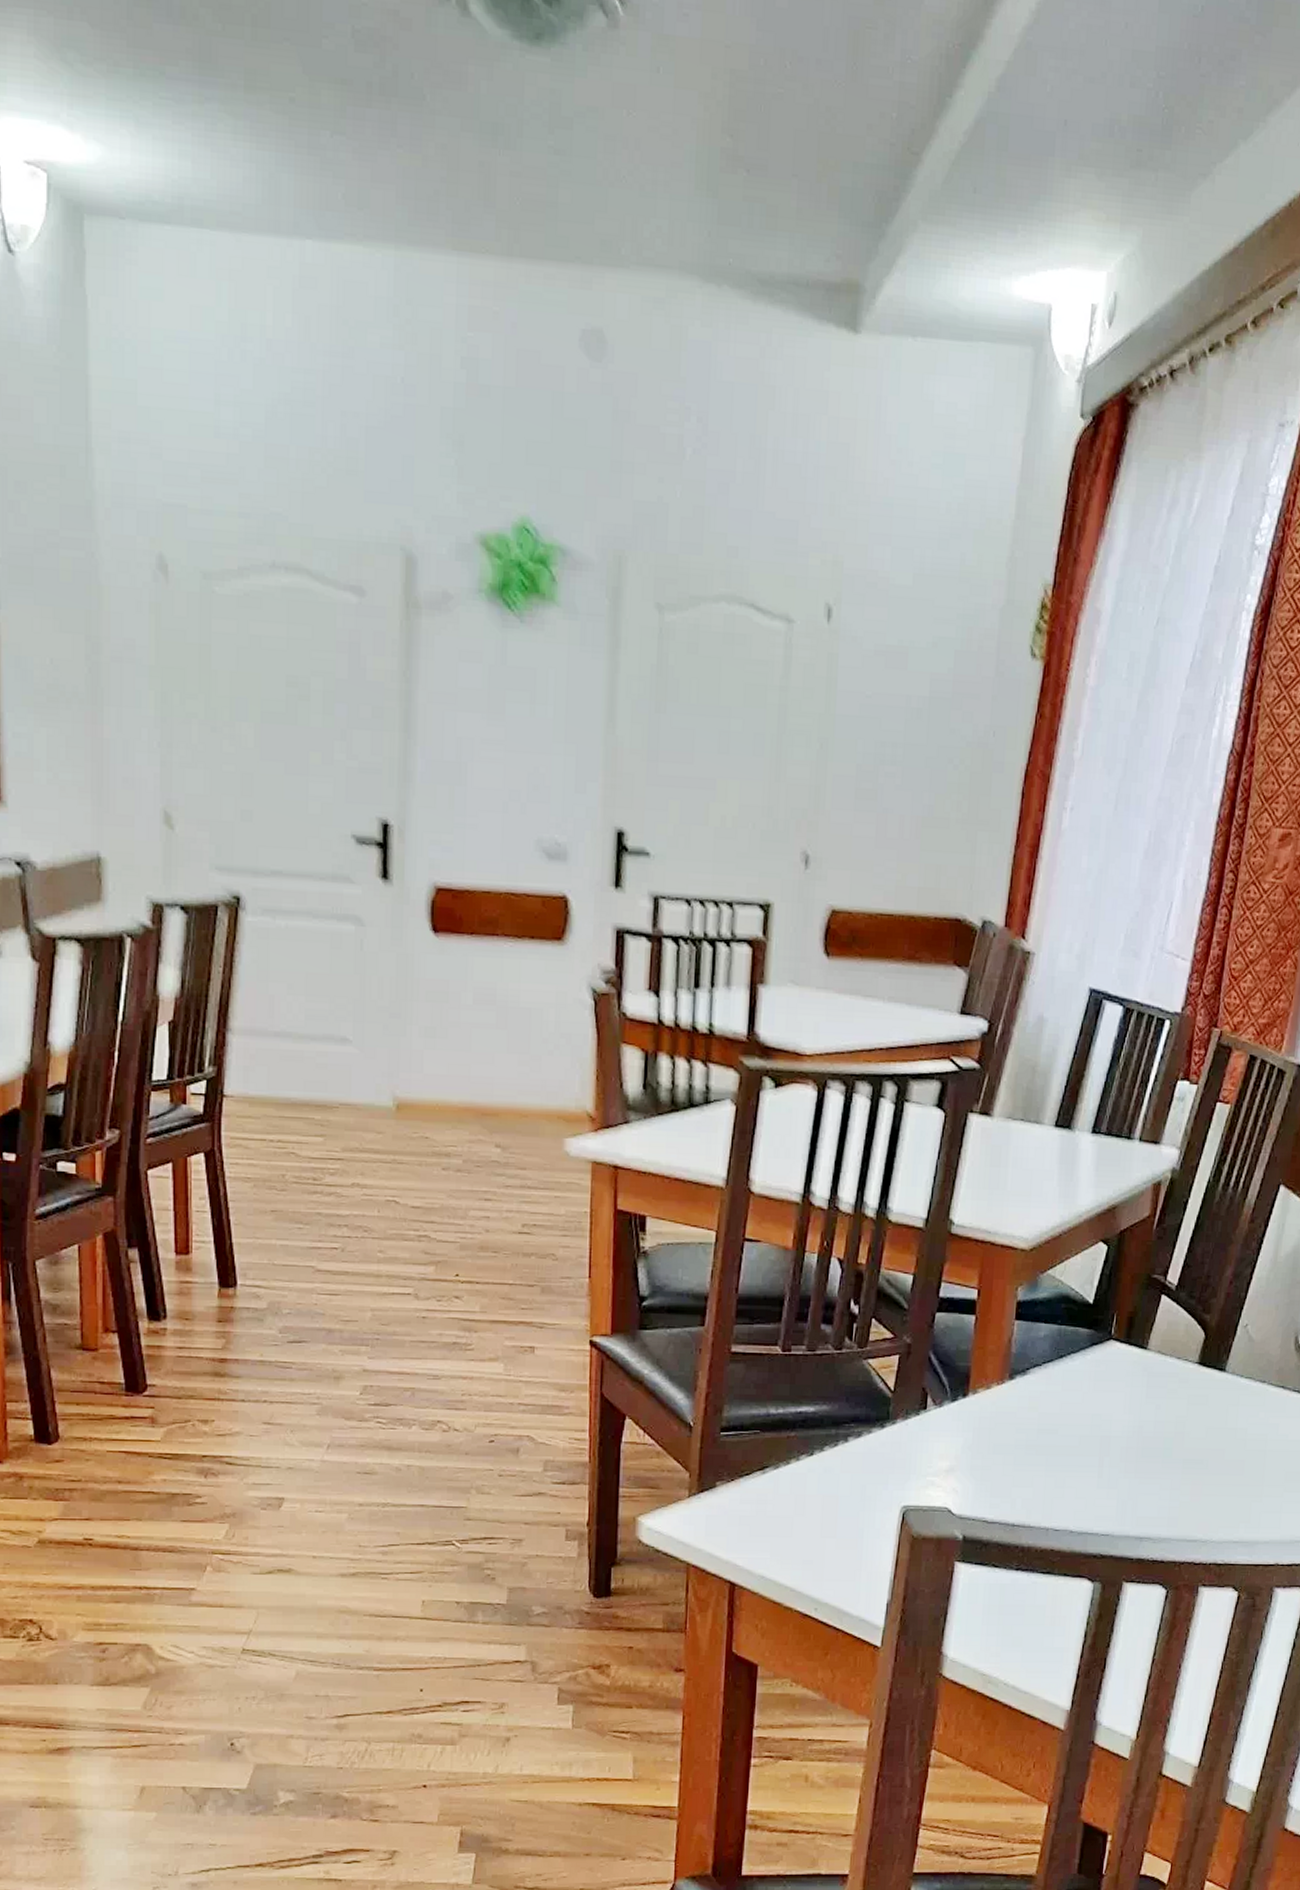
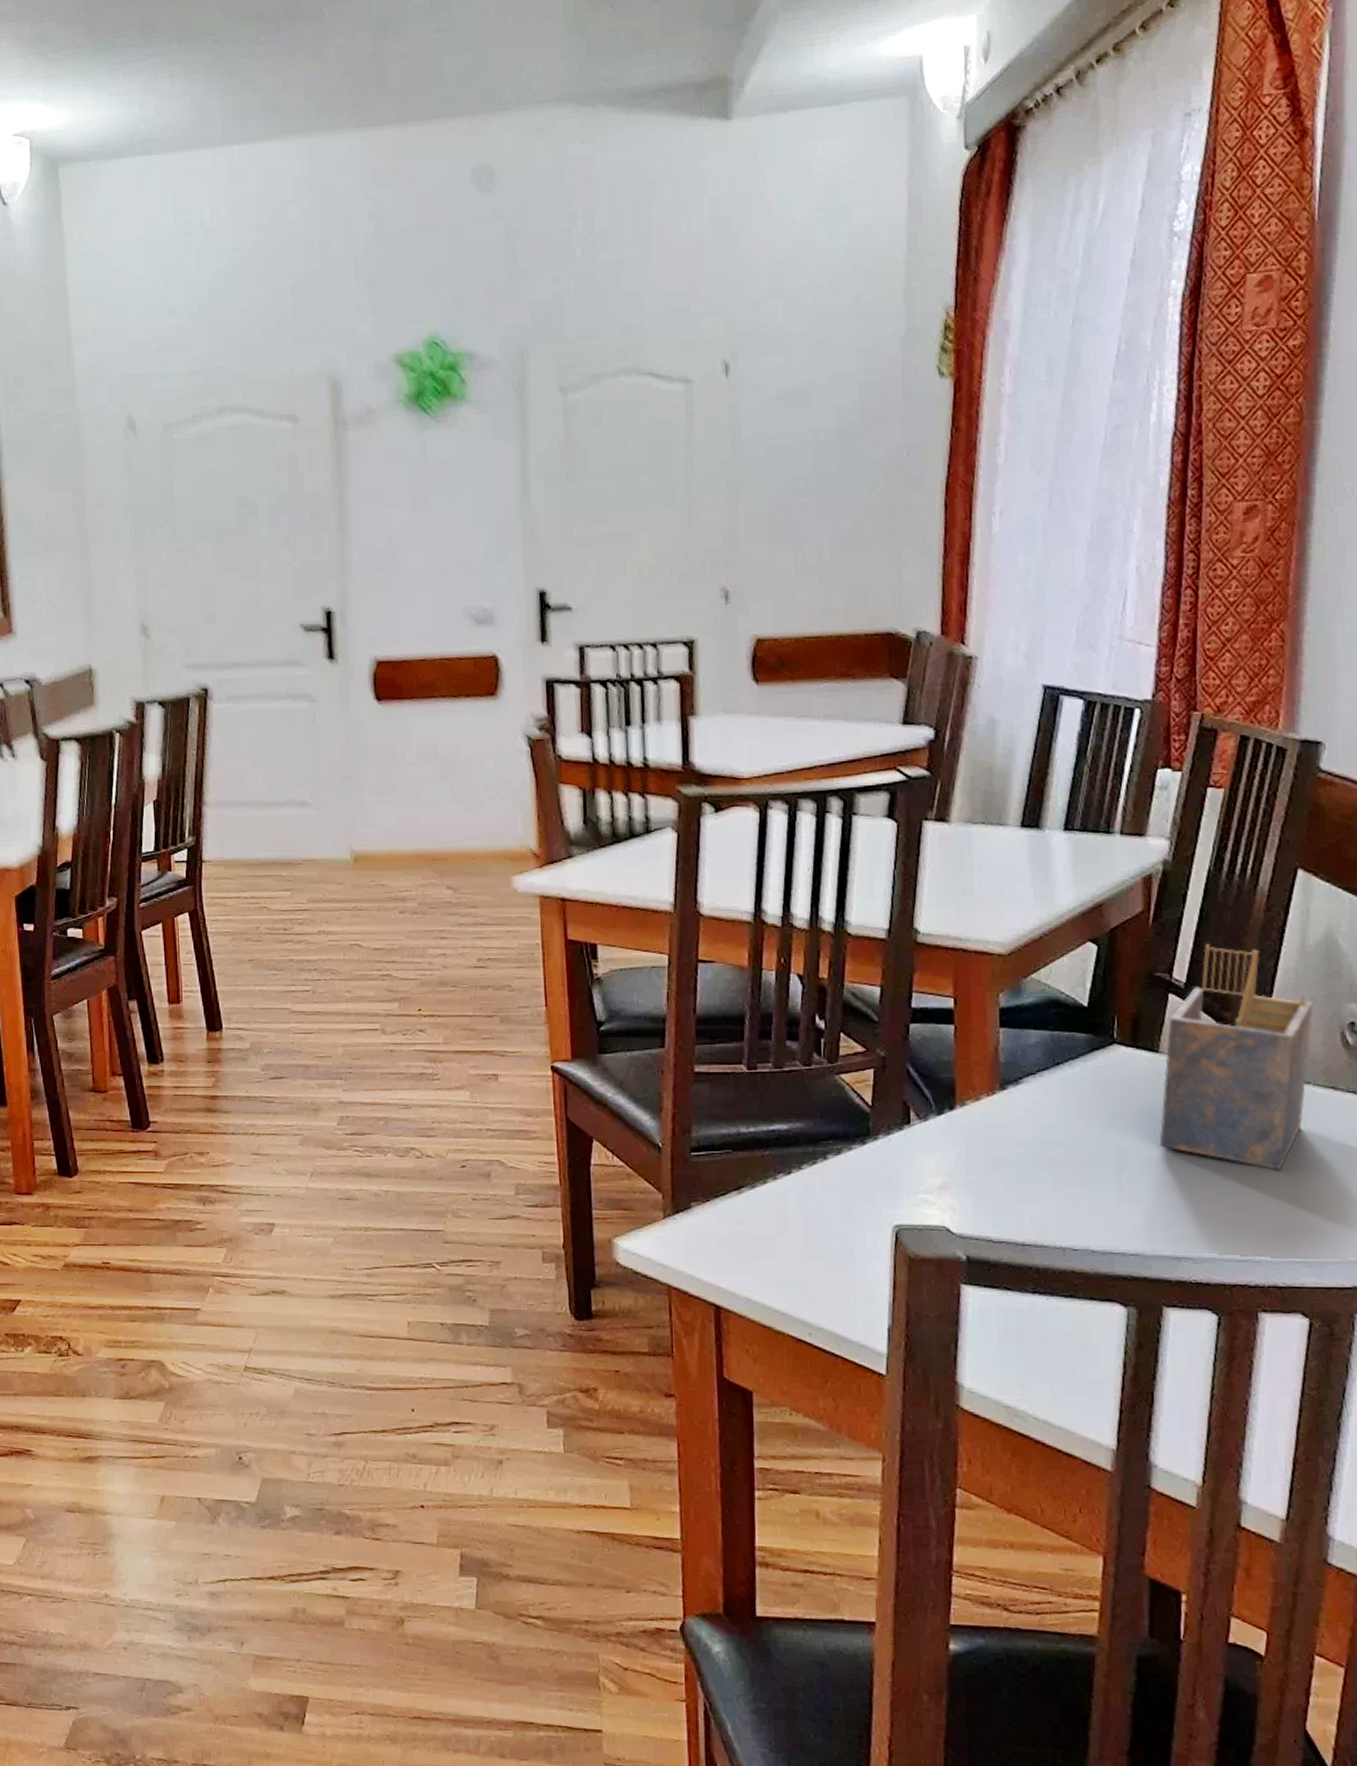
napkin holder: none [1137,1250,1277,1460] -> present [1159,944,1314,1170]

